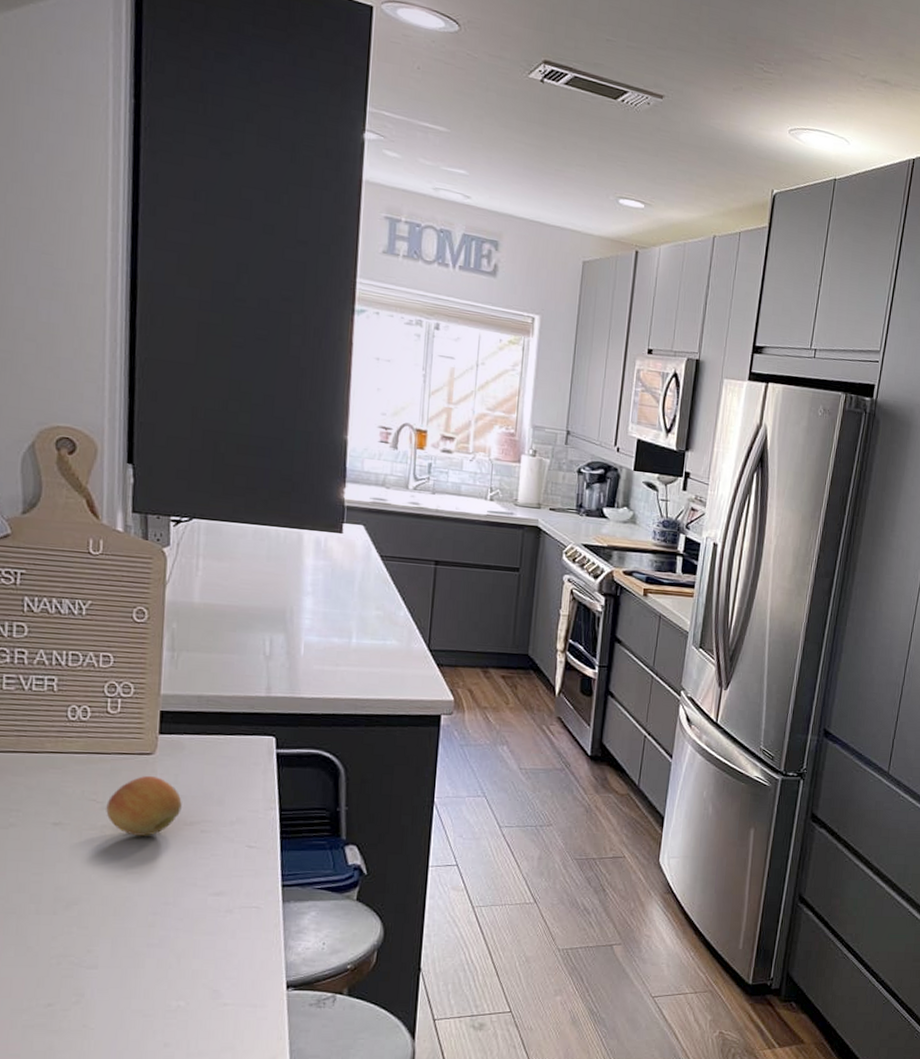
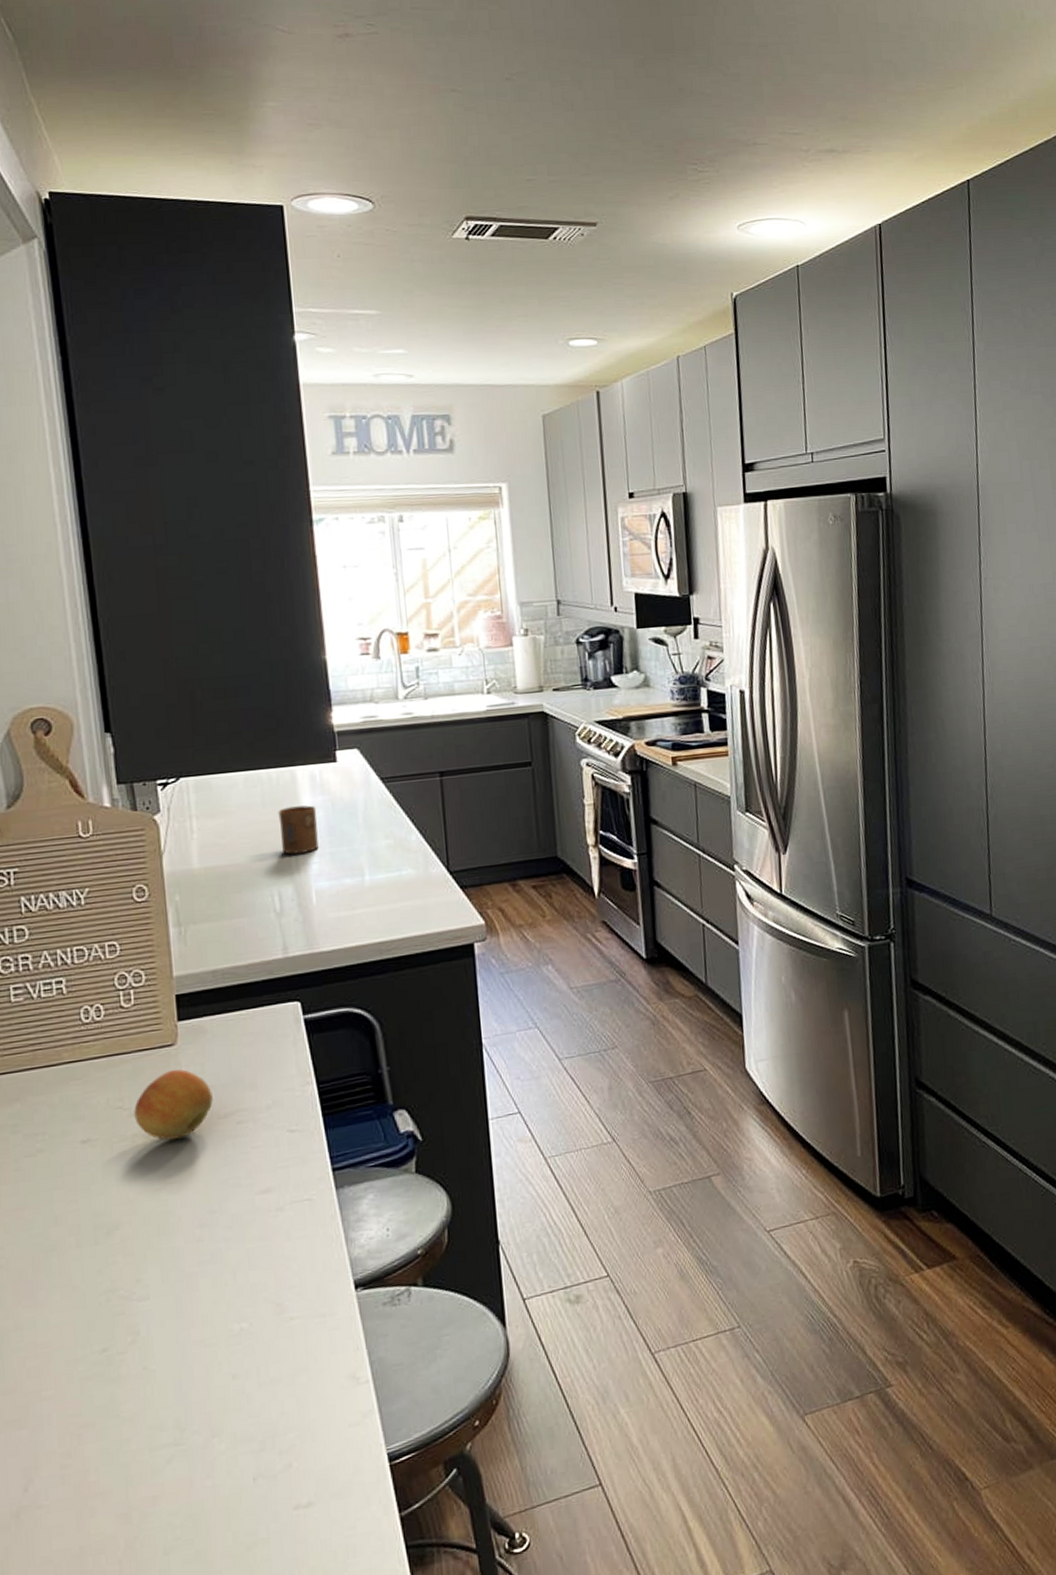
cup: none [280,564,317,609] -> present [278,805,319,855]

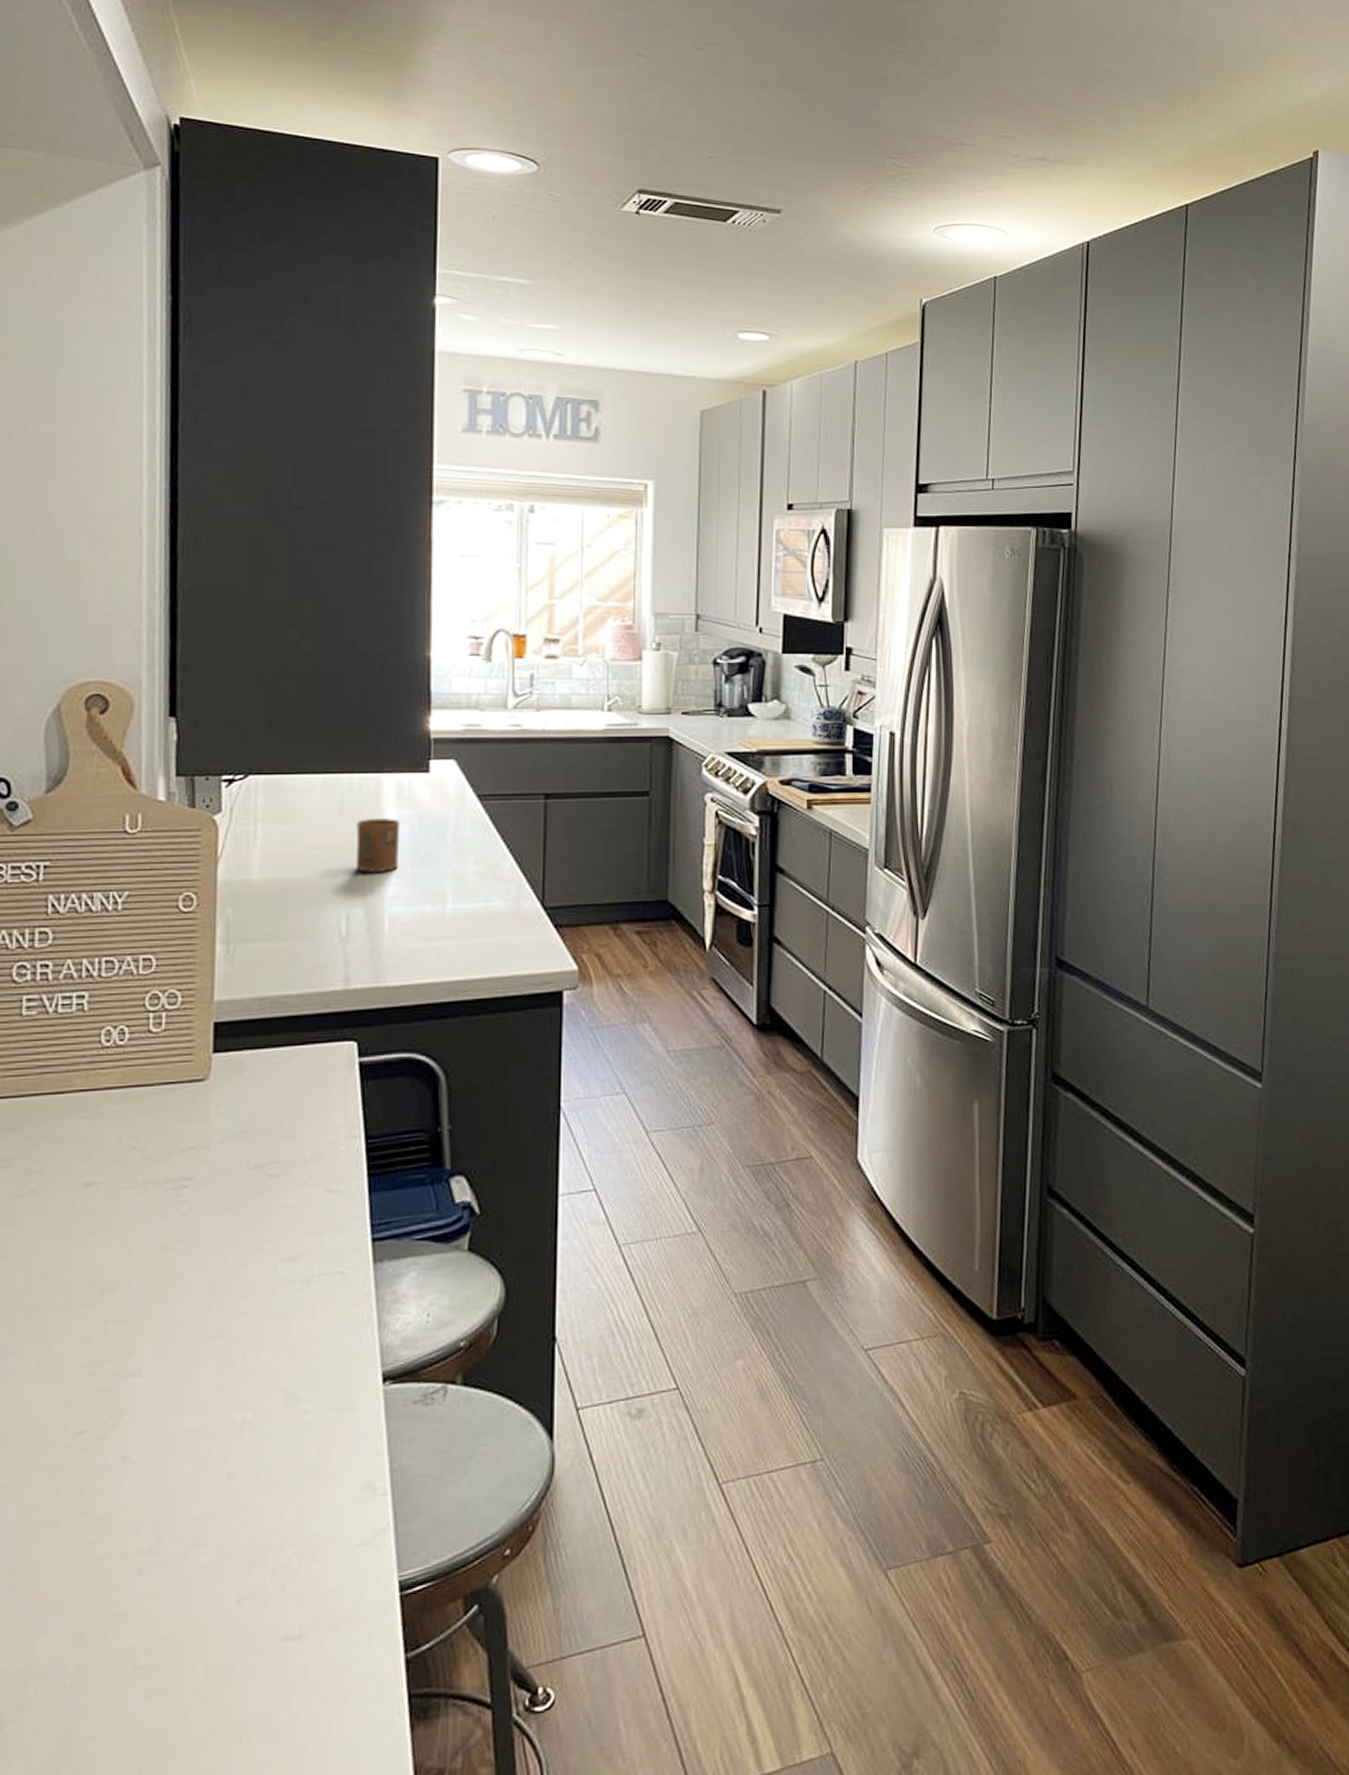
fruit: present [134,1069,213,1141] -> none [149,1108,243,1191]

